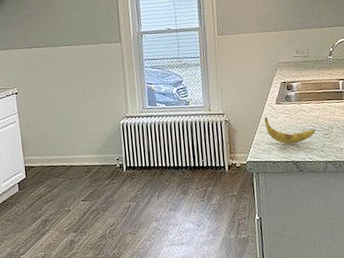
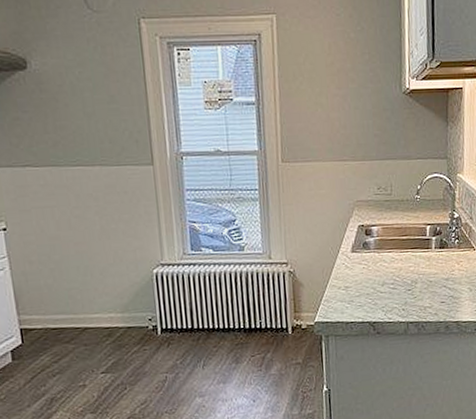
banana: present [264,117,315,144] -> none [337,268,397,302]

